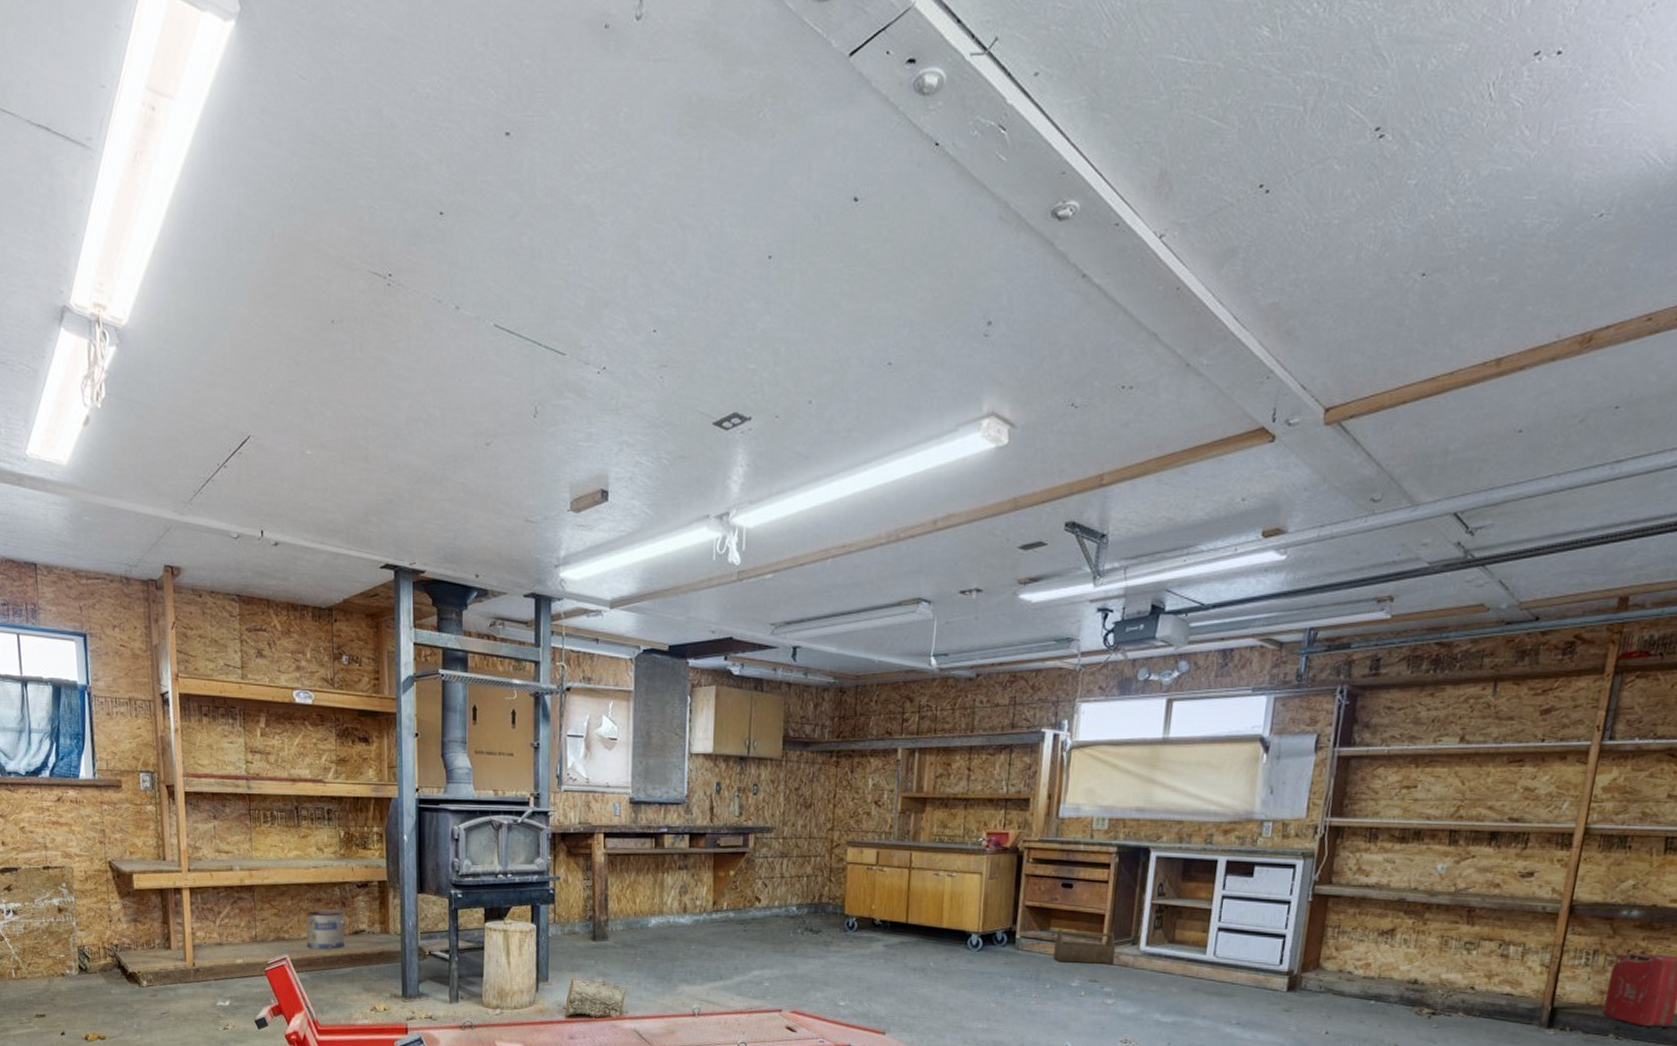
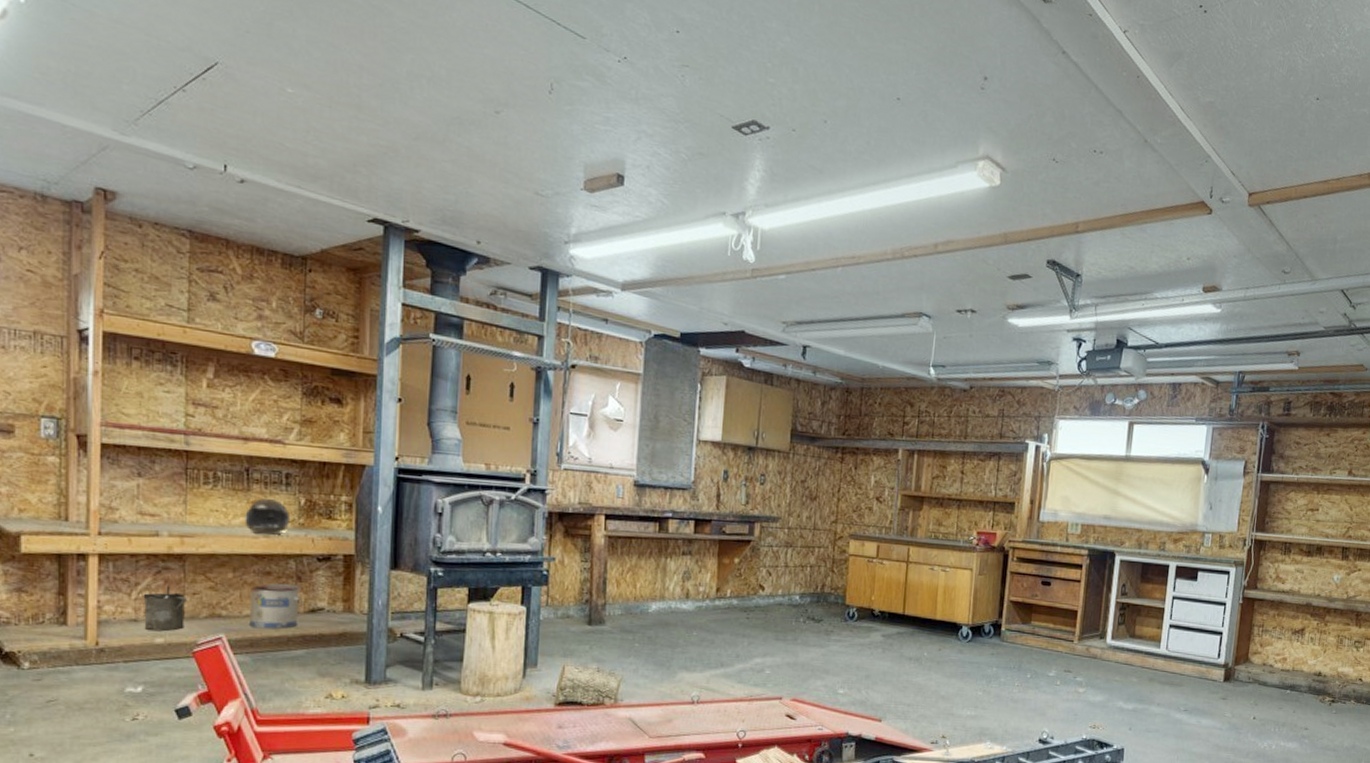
bucket: none [224,913,257,954] -> present [143,586,187,632]
motorcycle helmet: none [297,833,334,865] -> present [245,499,291,535]
tool box: present [1053,929,1116,964] -> none [1034,623,1087,656]

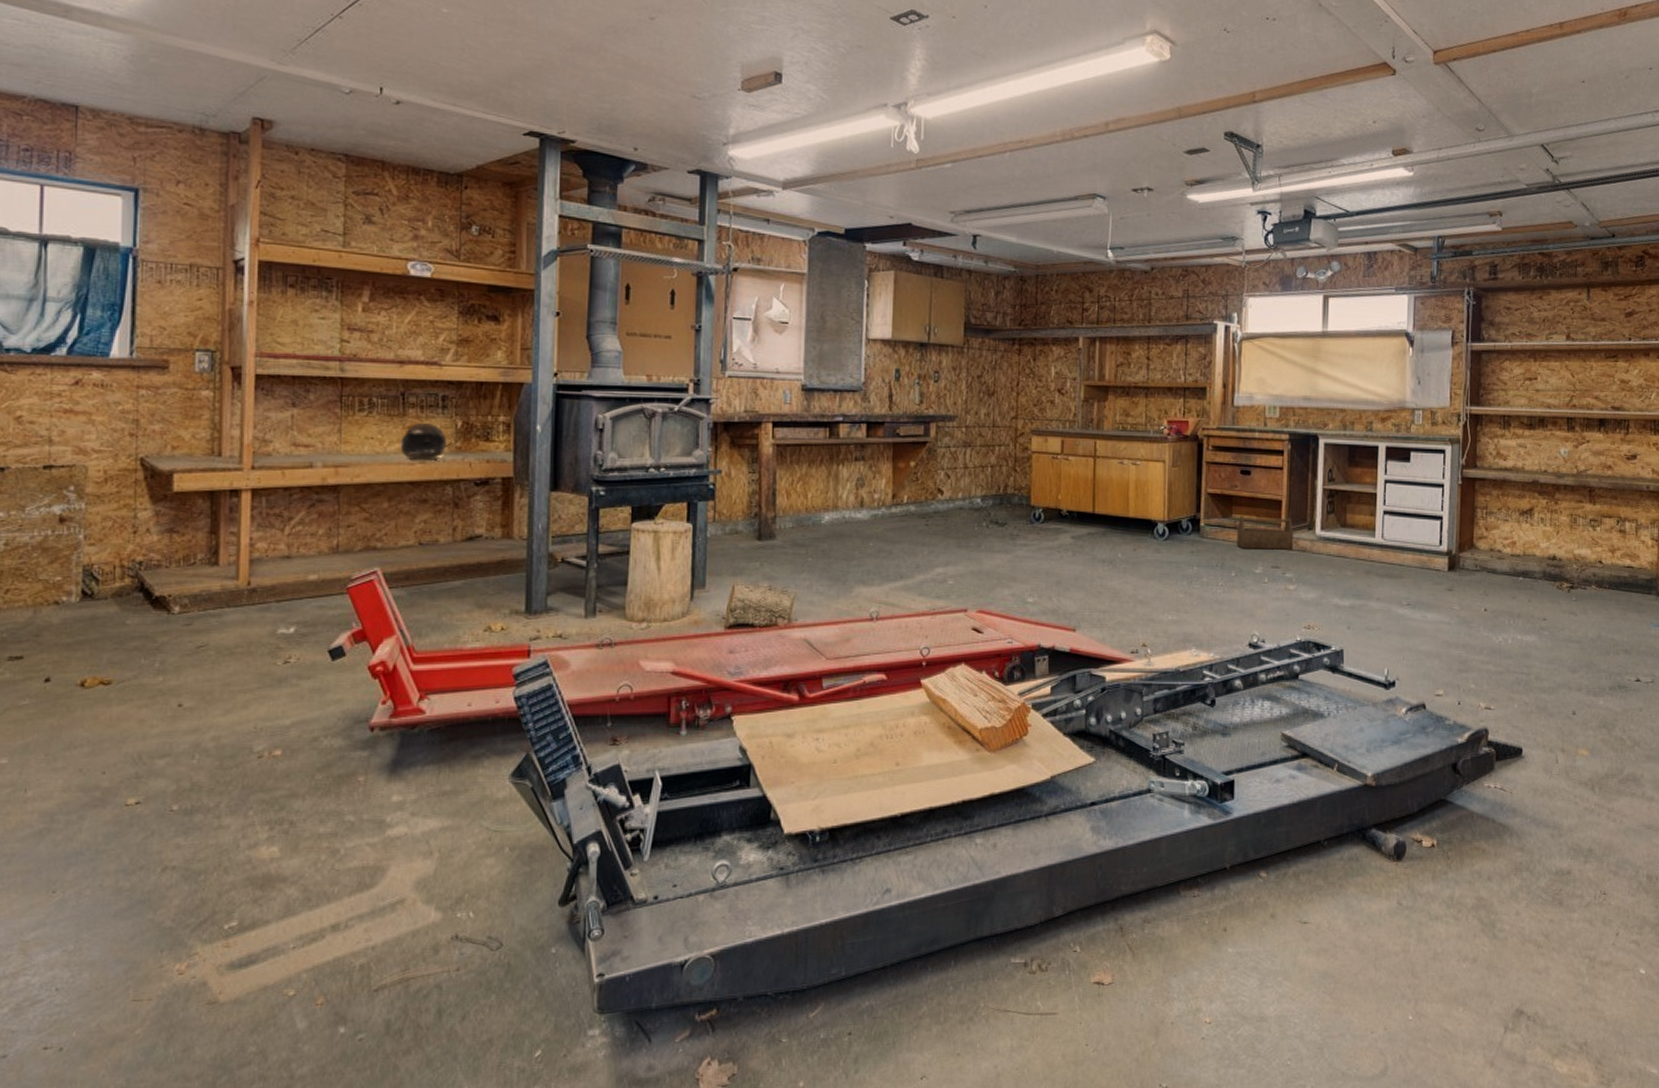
bucket: present [143,586,187,632] -> none [296,519,341,568]
paint can: present [249,583,304,630] -> none [405,510,461,560]
tool box: none [1034,623,1087,656] -> present [1237,516,1293,550]

